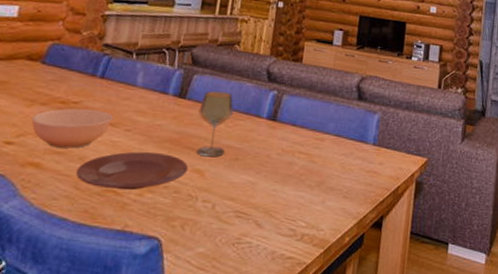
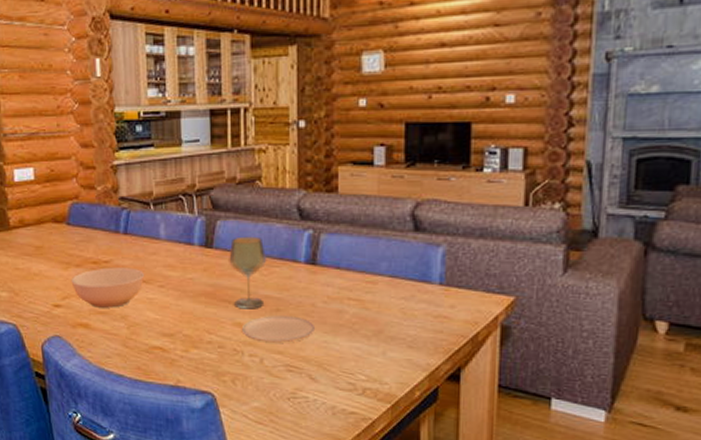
plate: present [75,151,189,190] -> none [121,308,229,347]
plate: none [199,164,268,190] -> present [241,316,316,343]

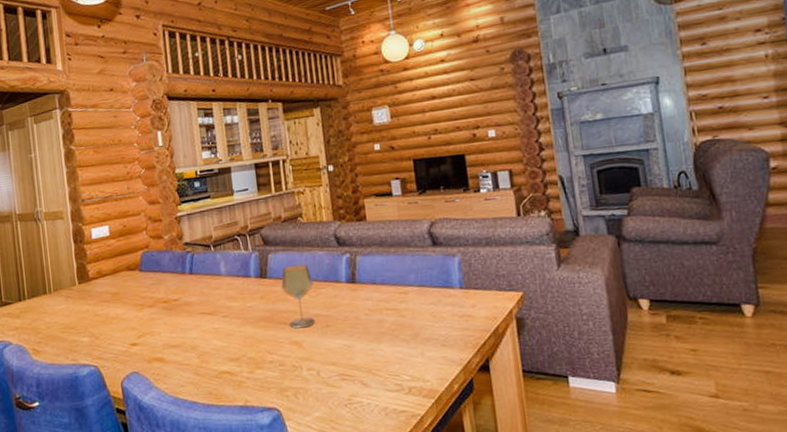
bowl: present [71,267,145,308] -> none [145,302,211,342]
plate: present [241,316,316,343] -> none [297,329,362,356]

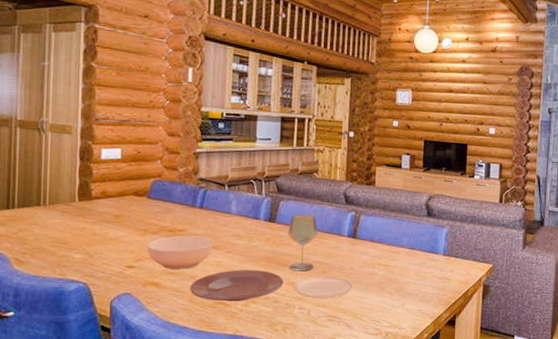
bowl: none [145,302,211,342] -> present [146,235,215,269]
plate: none [192,332,287,371] -> present [189,270,284,302]
plate: none [297,329,362,356] -> present [294,277,353,298]

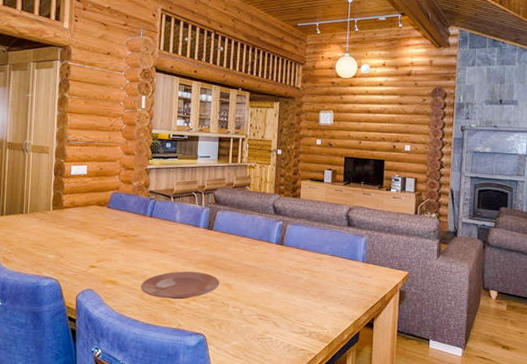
bowl: present [146,235,215,269] -> none [105,240,162,270]
wine glass: present [288,214,319,272] -> none [223,223,250,274]
plate: present [294,277,353,298] -> none [228,279,281,299]

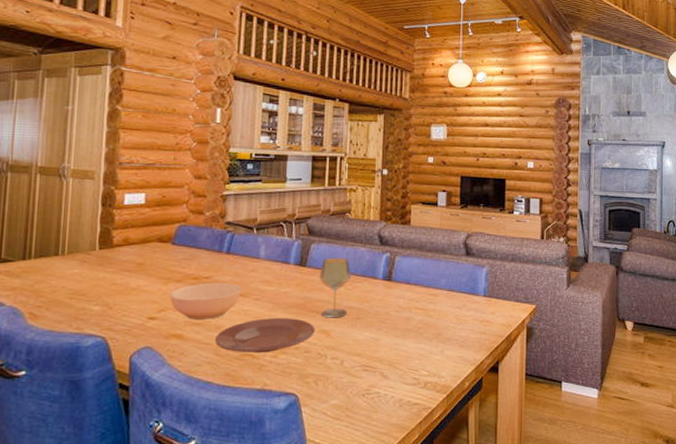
bowl: none [105,240,162,270] -> present [169,283,243,319]
wine glass: none [223,223,250,274] -> present [319,257,352,318]

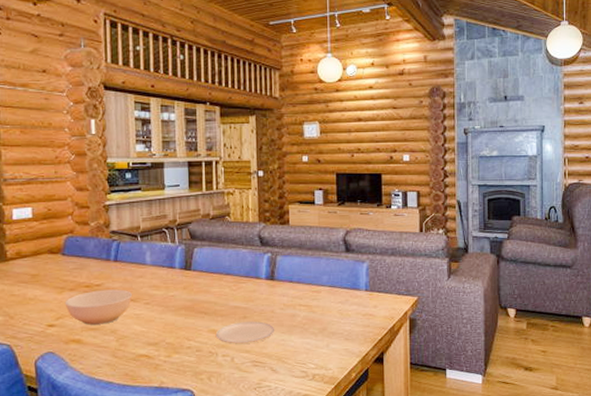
plate: present [214,318,316,353] -> none [111,320,205,354]
wine glass: present [319,257,352,318] -> none [204,260,236,318]
plate: none [326,323,389,346] -> present [215,321,275,344]

